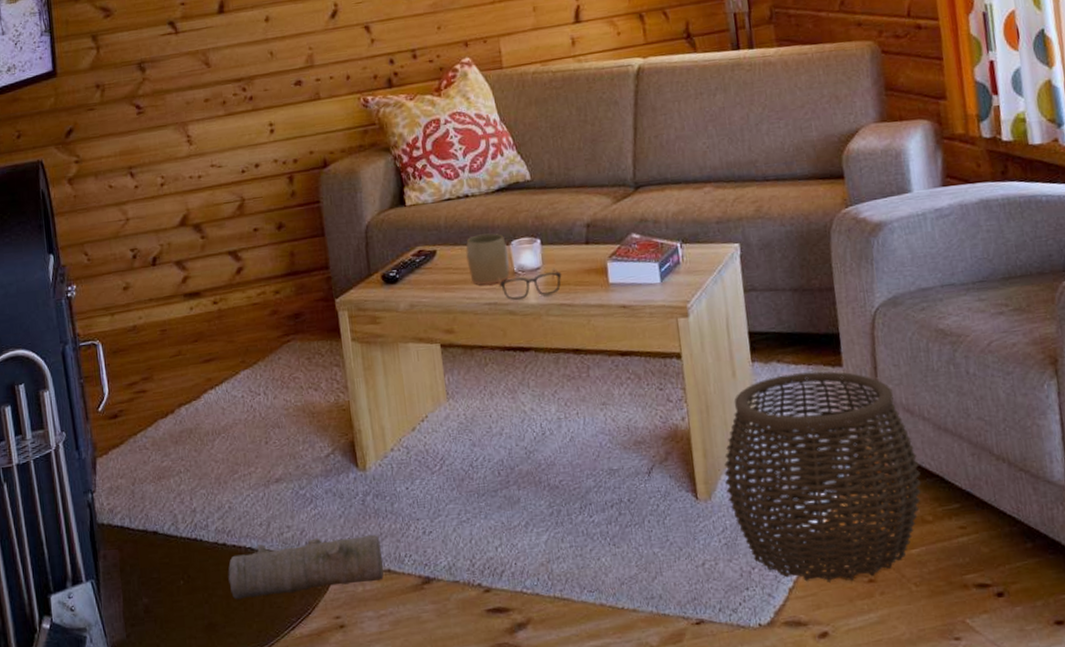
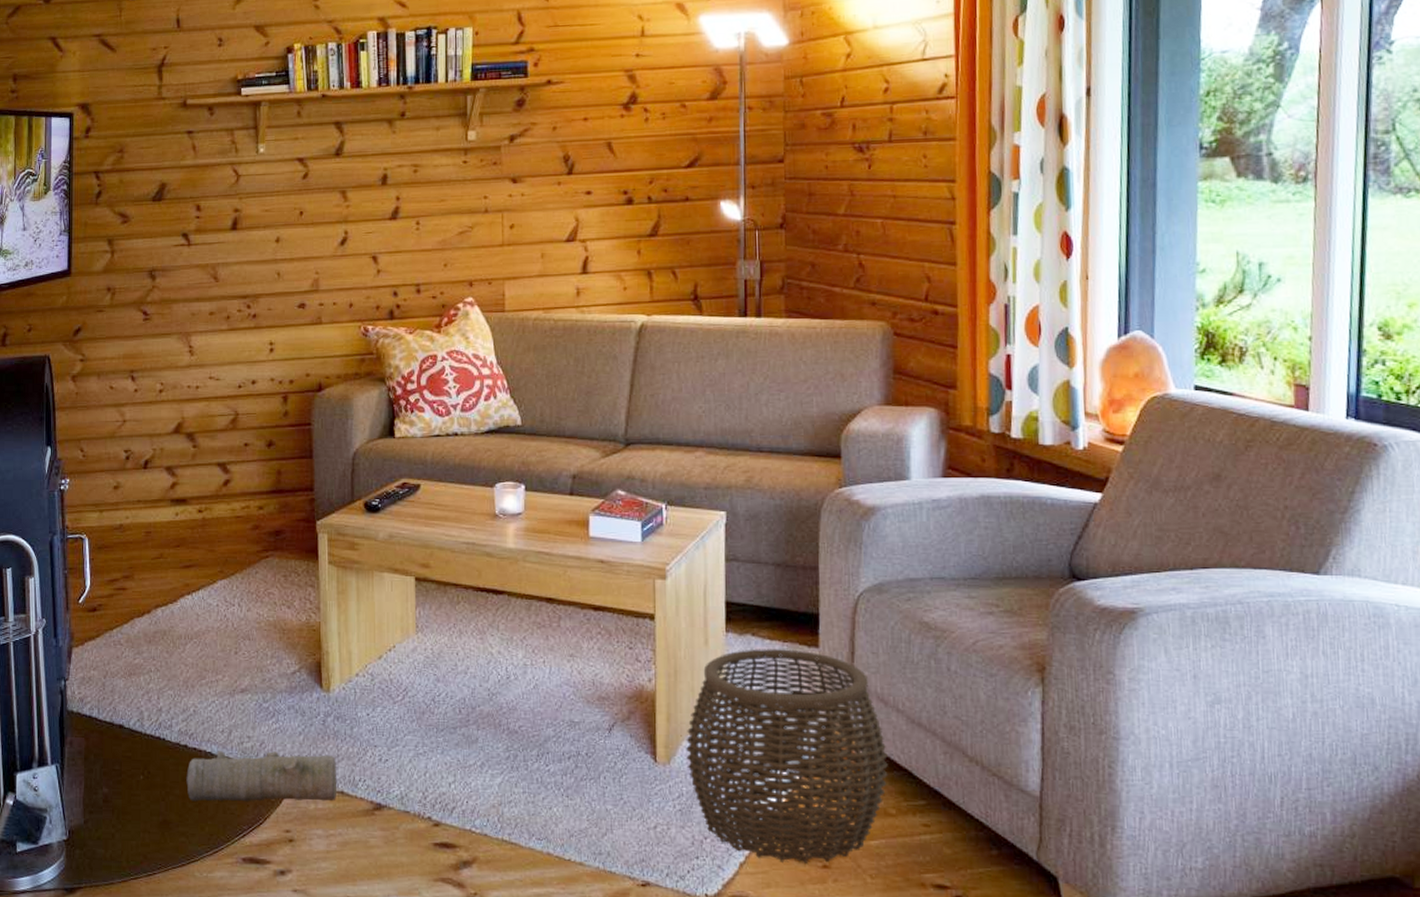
mug: present [465,233,510,285] -> none [450,474,492,524]
eyeglasses: present [497,268,562,300] -> none [478,515,543,542]

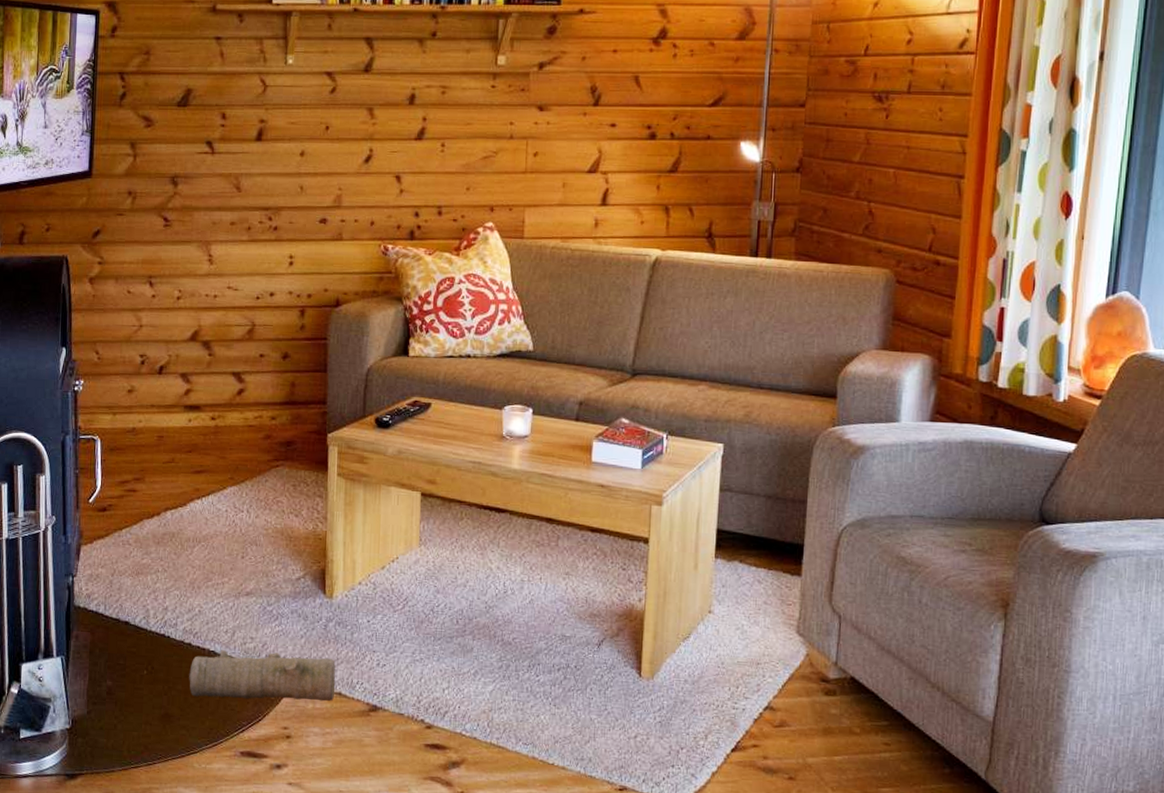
woven basket: present [686,649,888,863] -> none [669,575,857,775]

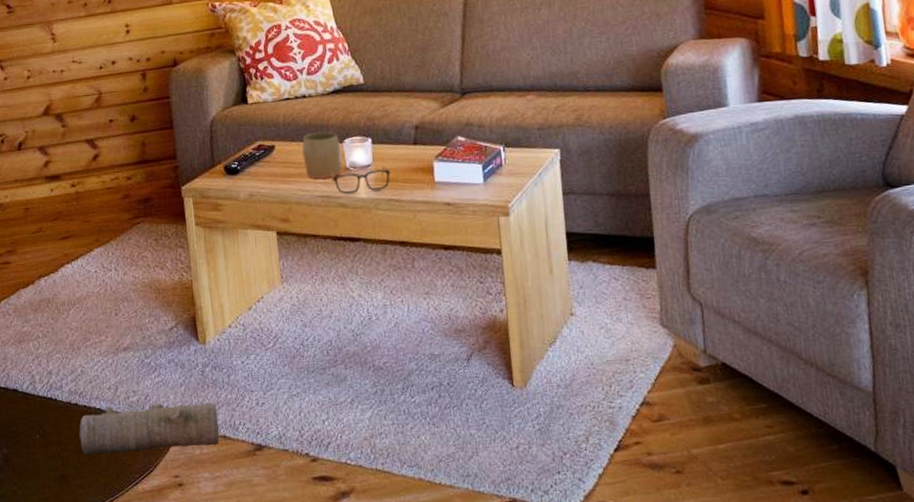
mug: none [459,395,500,444] -> present [302,131,342,179]
eyeglasses: none [485,438,548,463] -> present [330,165,391,194]

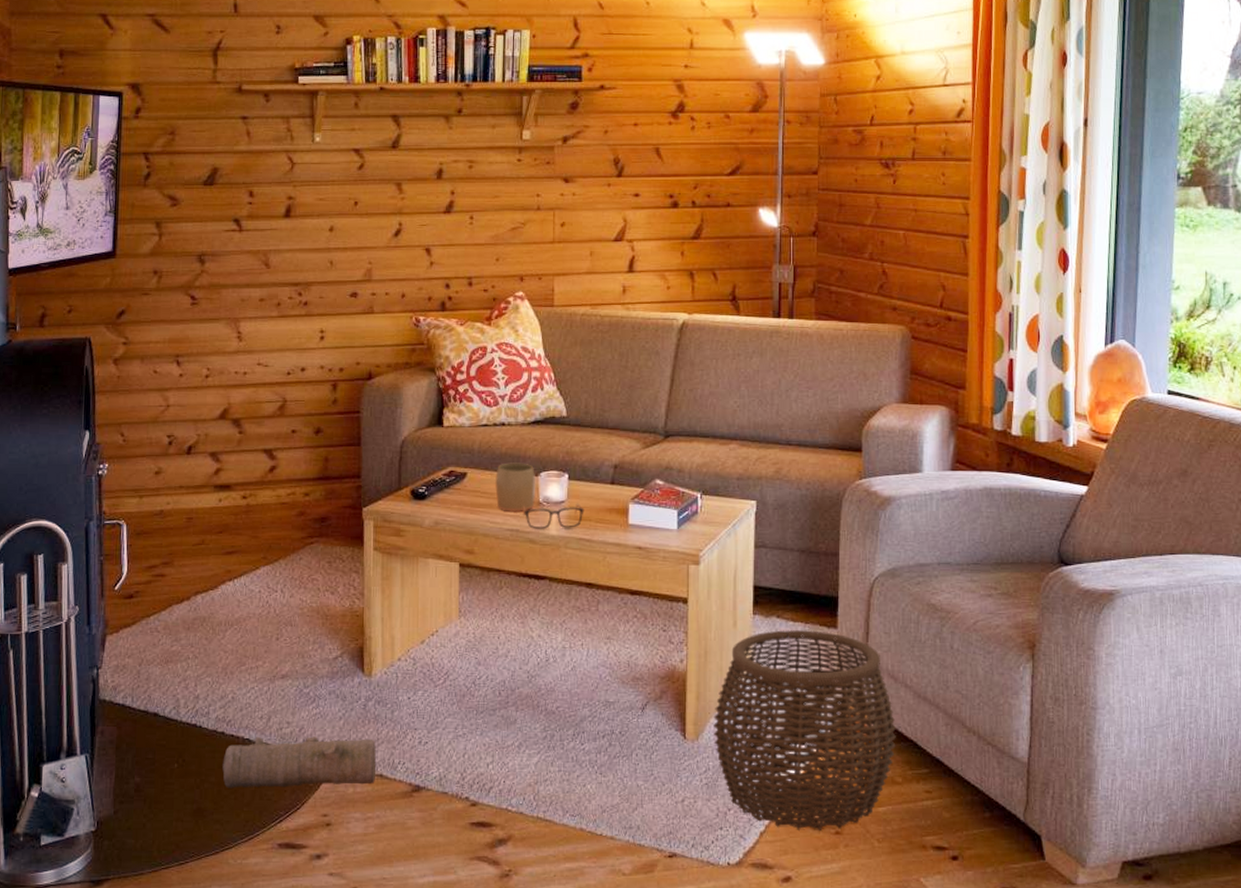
woven basket: none [539,272,730,471] -> present [714,630,896,830]

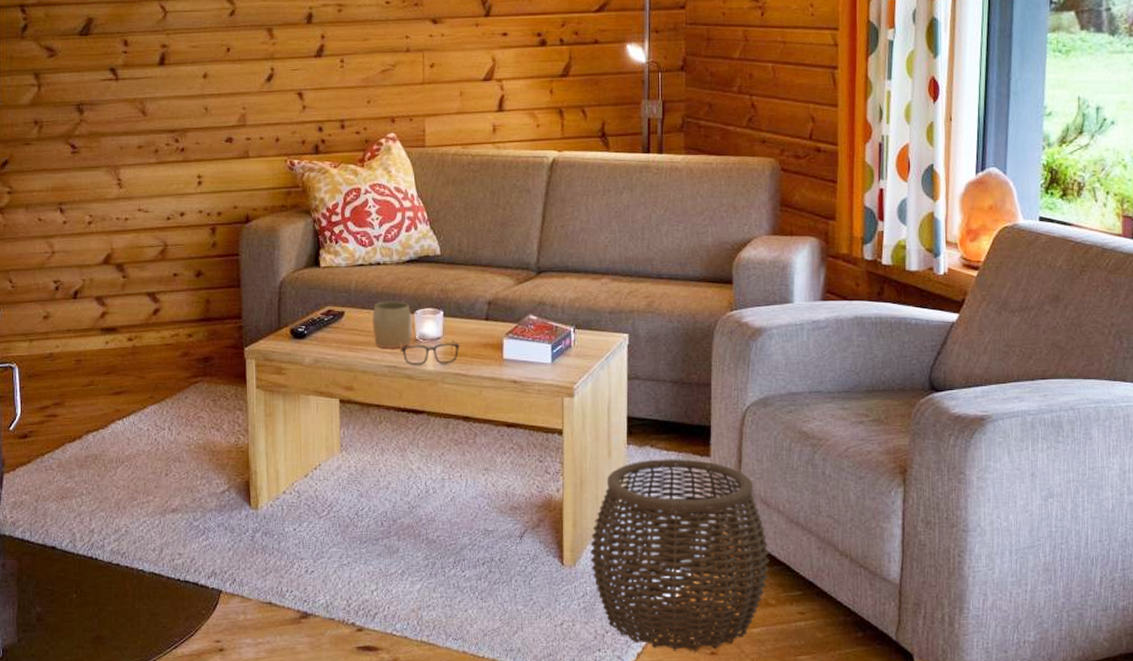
decorative log: present [222,736,377,788] -> none [119,567,266,617]

